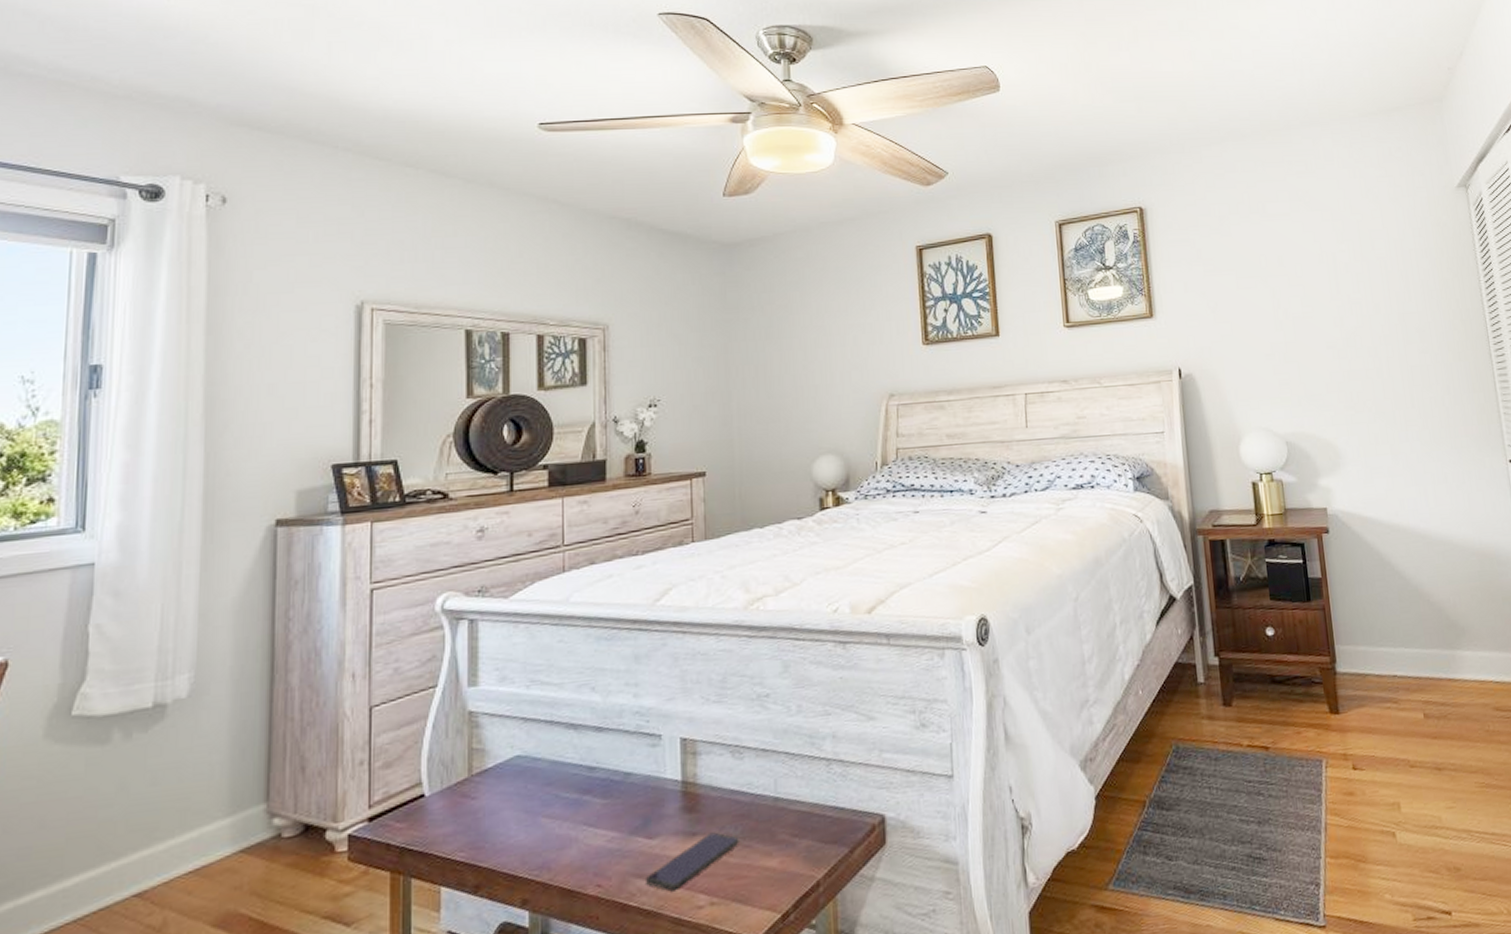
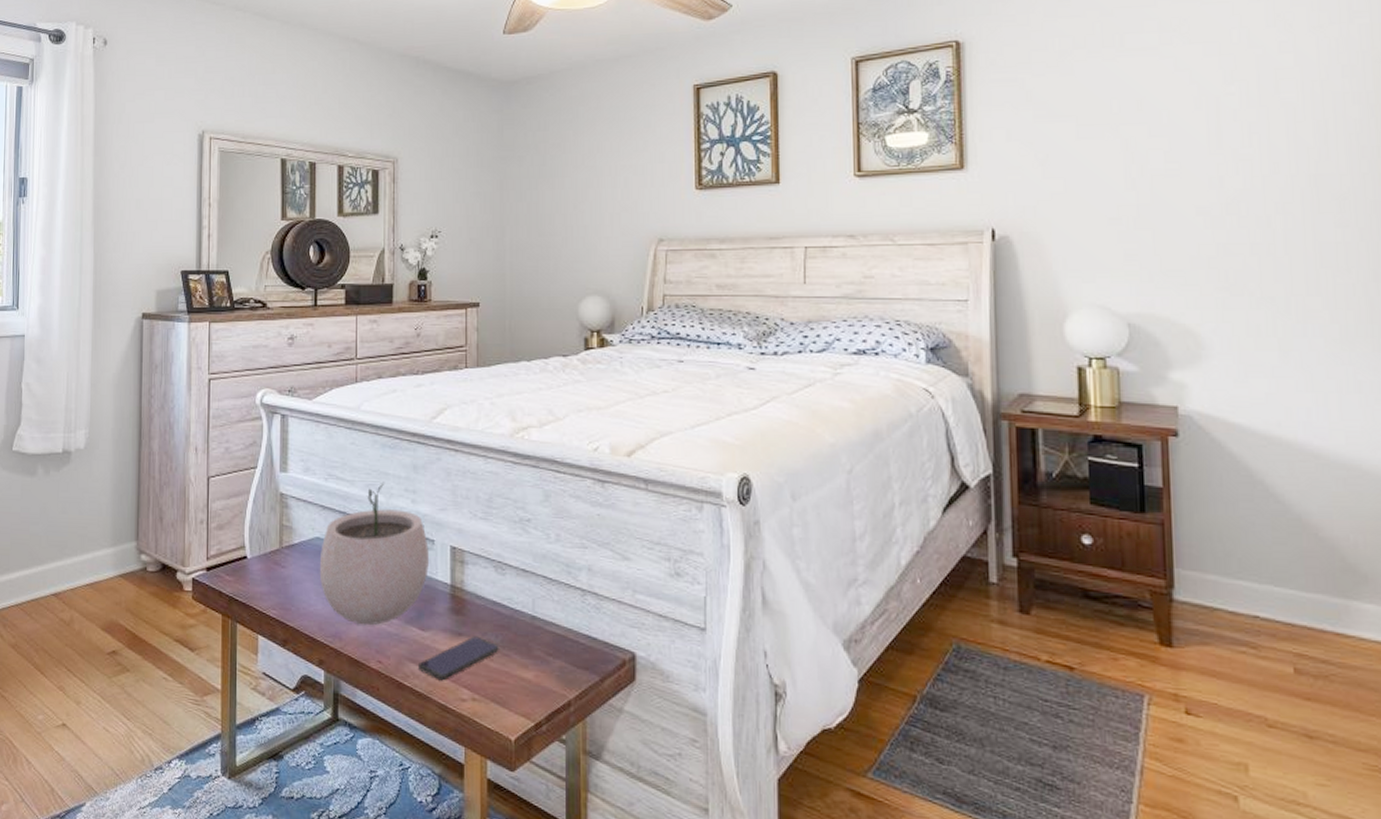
plant pot: none [520,678,656,848] -> present [319,481,429,626]

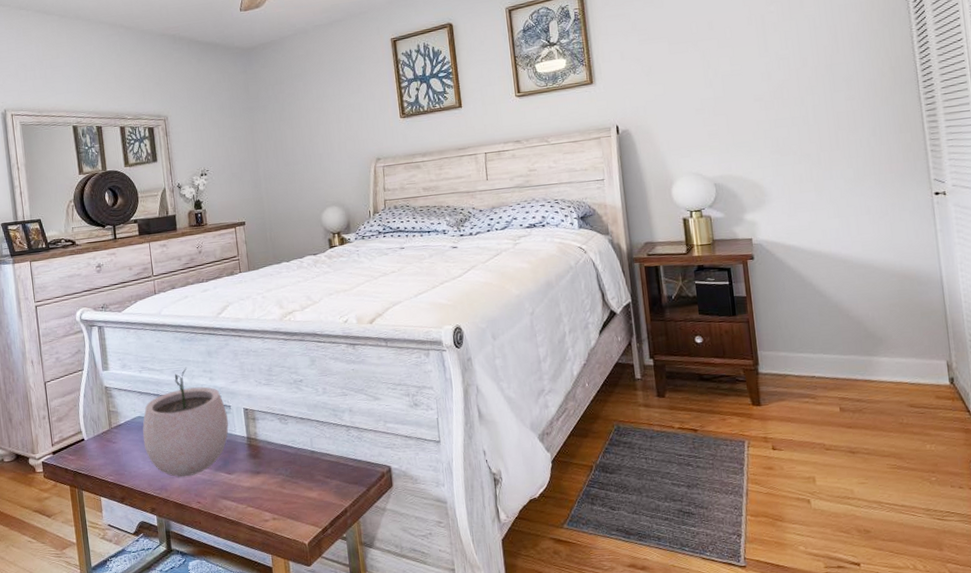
smartphone: present [417,636,499,681] -> none [228,472,289,509]

